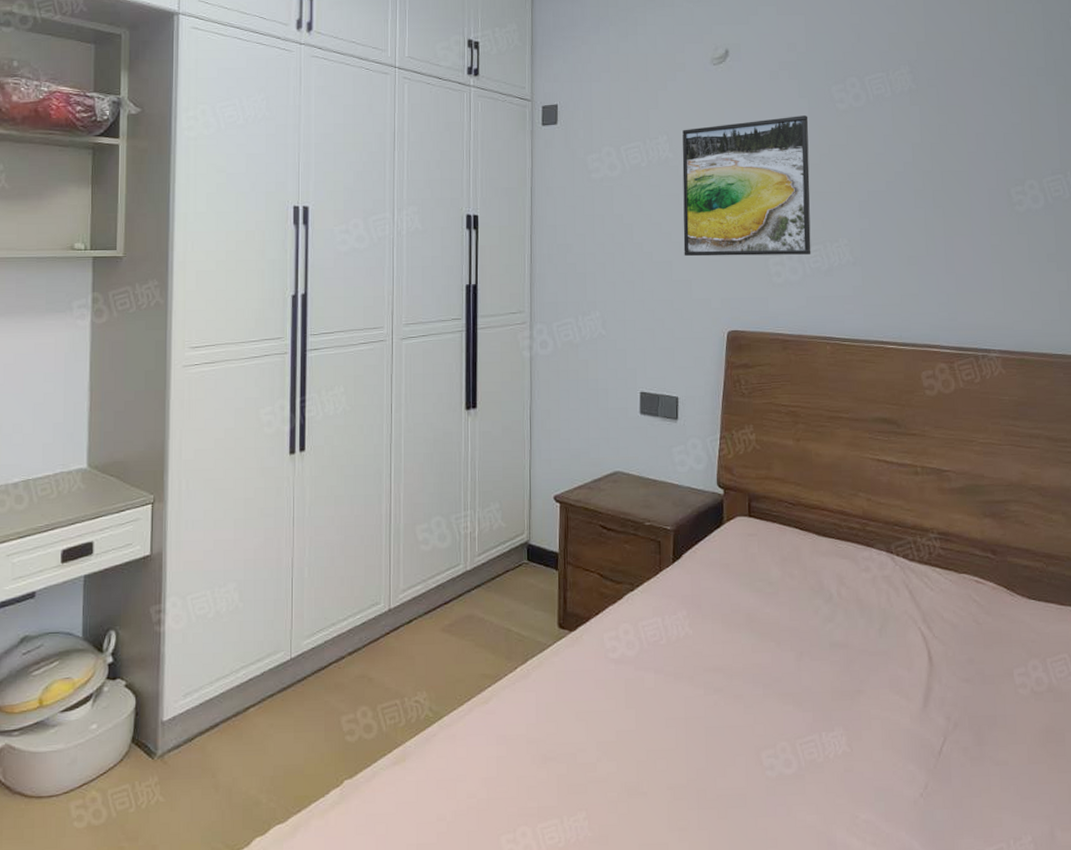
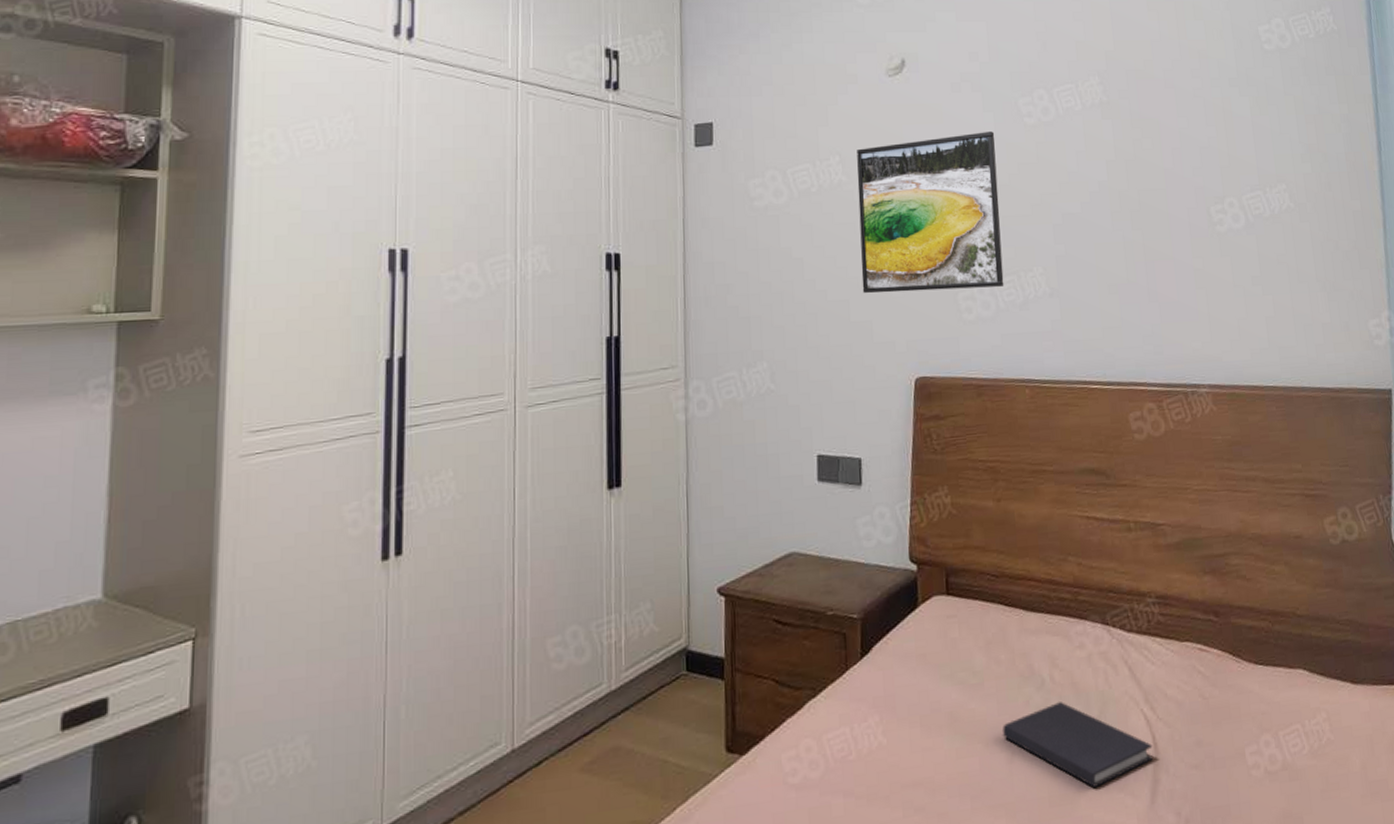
diary: none [793,614,928,688] -> present [1003,702,1154,788]

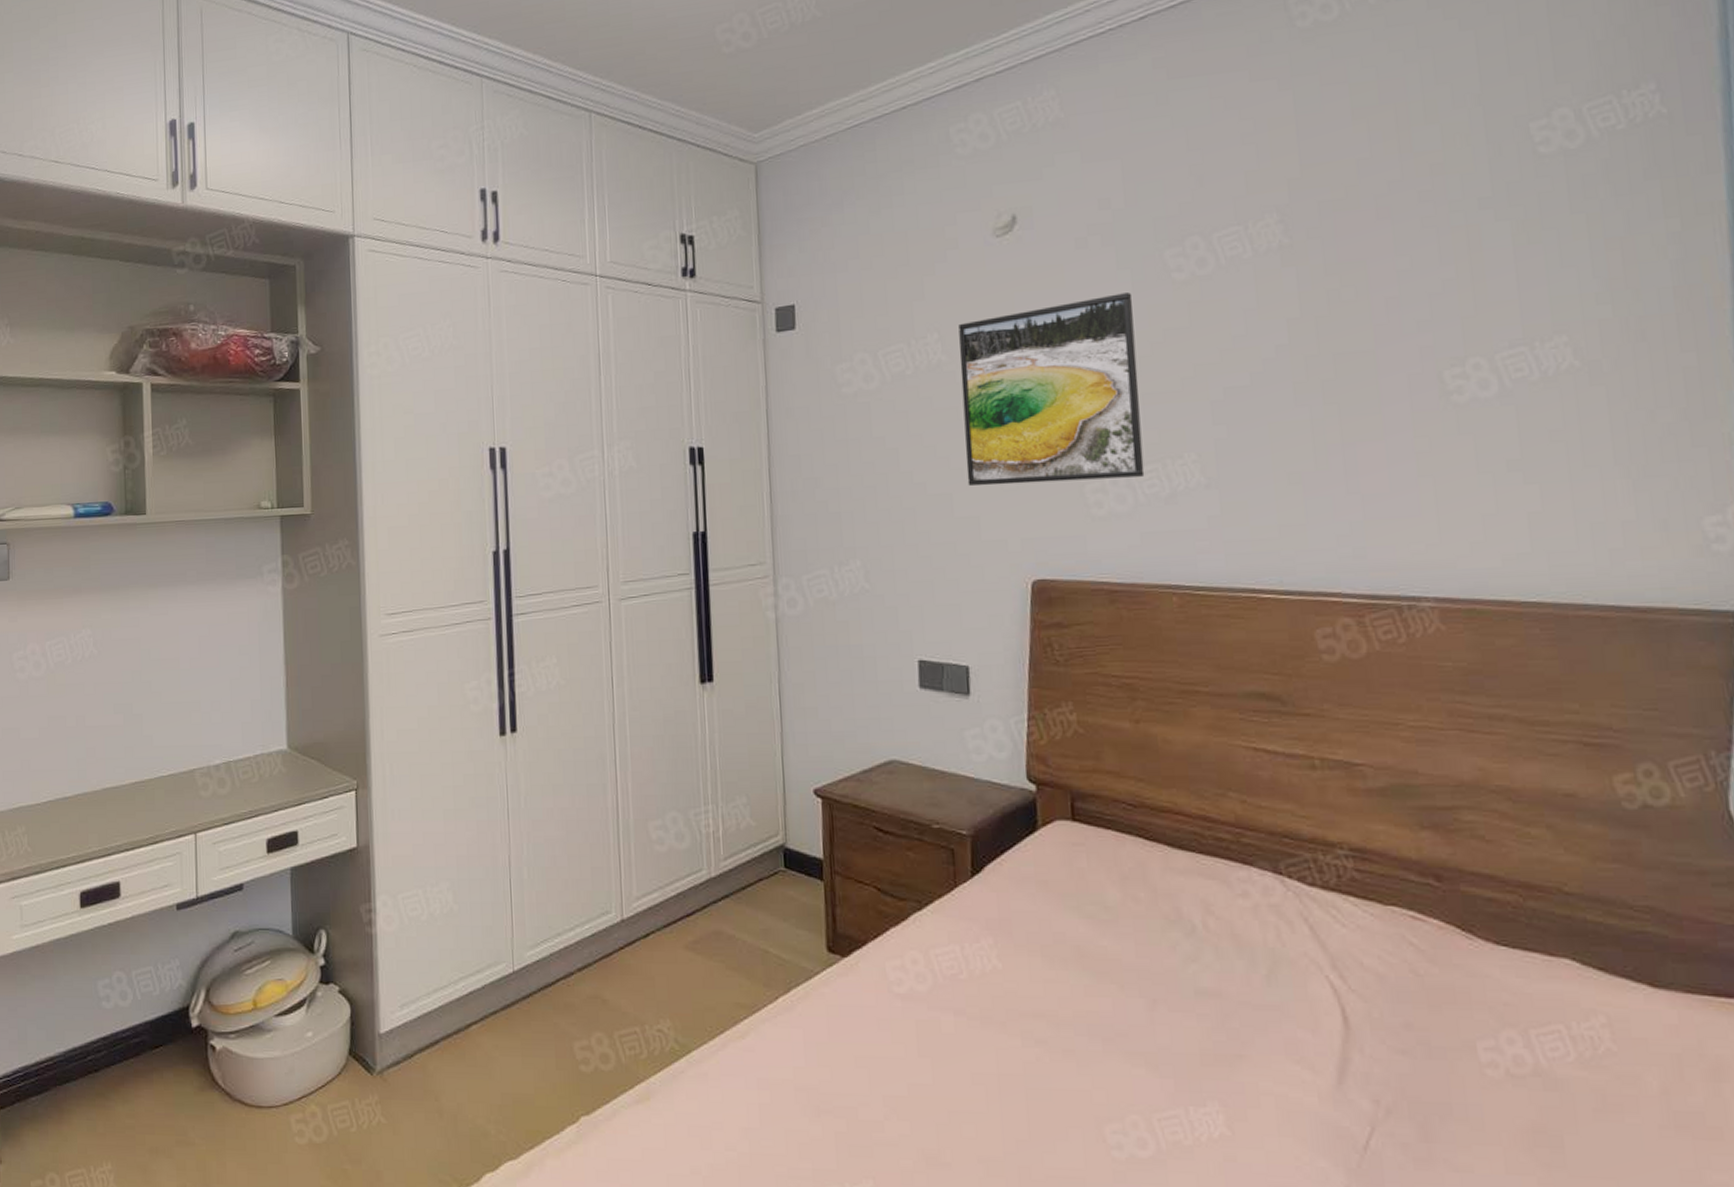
diary: present [1003,702,1154,788] -> none [1142,953,1343,1053]

